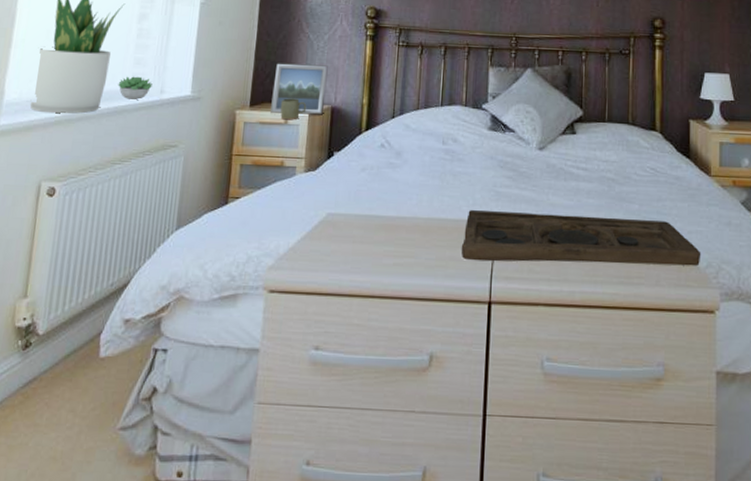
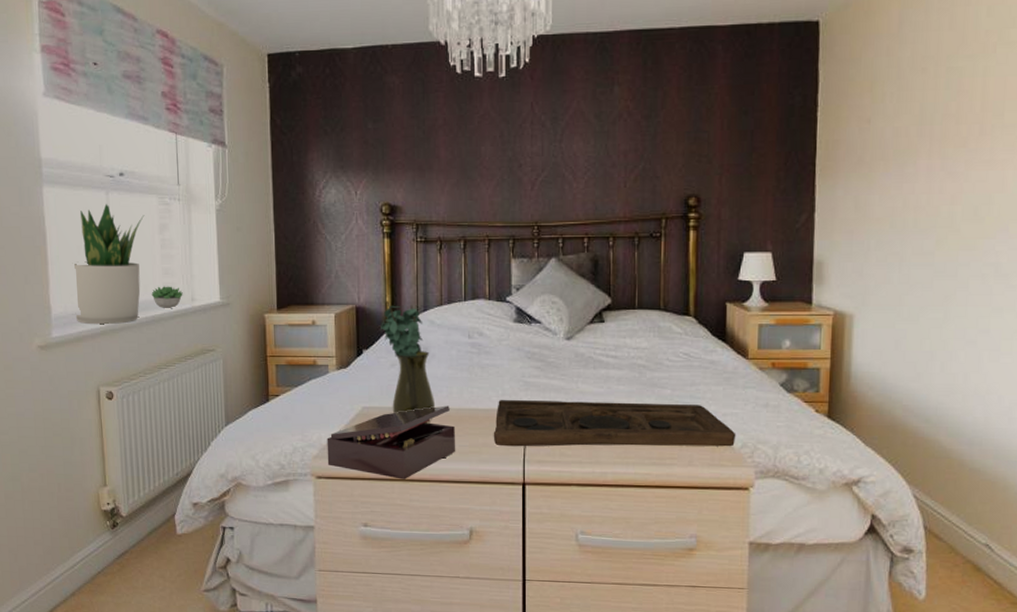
picture frame: present [270,63,328,115] -> none [297,265,349,316]
mug: present [280,98,307,120] -> none [306,300,332,321]
jewelry box: none [282,214,422,296] -> present [327,405,455,480]
vase: none [355,103,404,234] -> present [381,301,436,424]

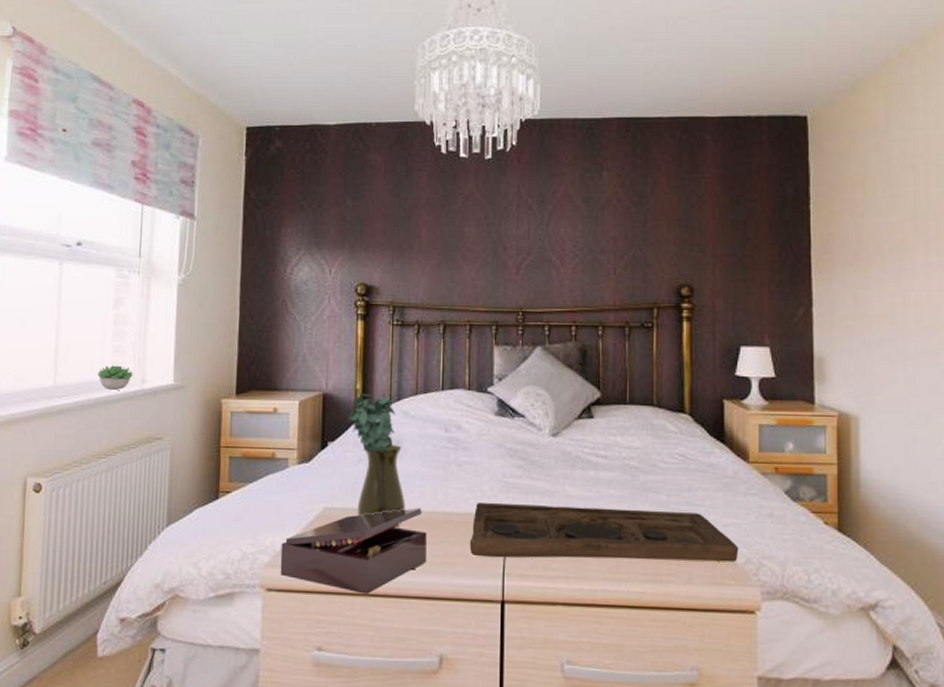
planter: present [72,204,145,325] -> none [9,275,100,407]

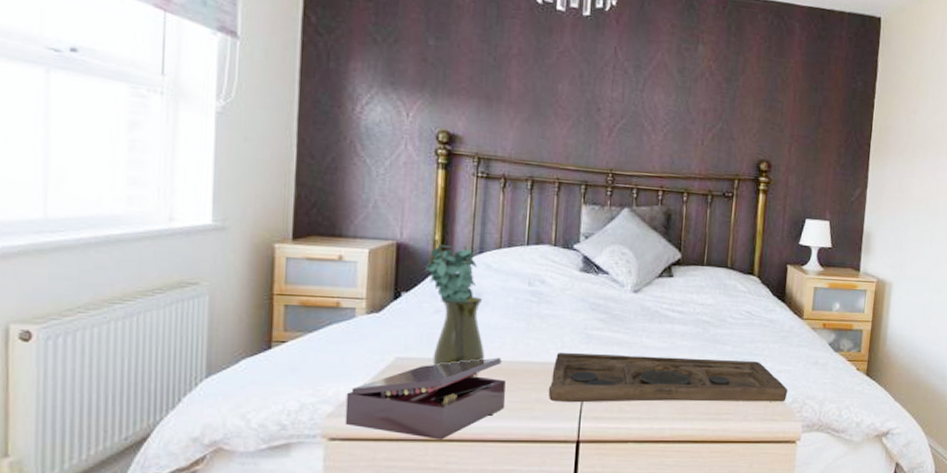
succulent plant: present [97,365,133,391] -> none [107,199,157,229]

